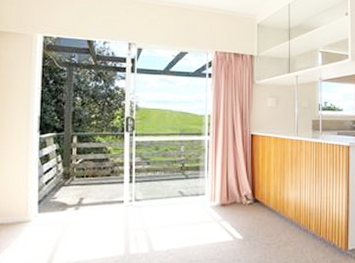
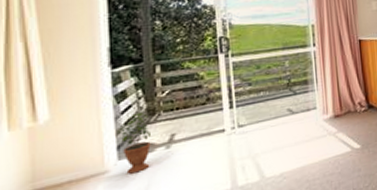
potted plant: none [39,172,64,226] -> present [117,110,151,174]

